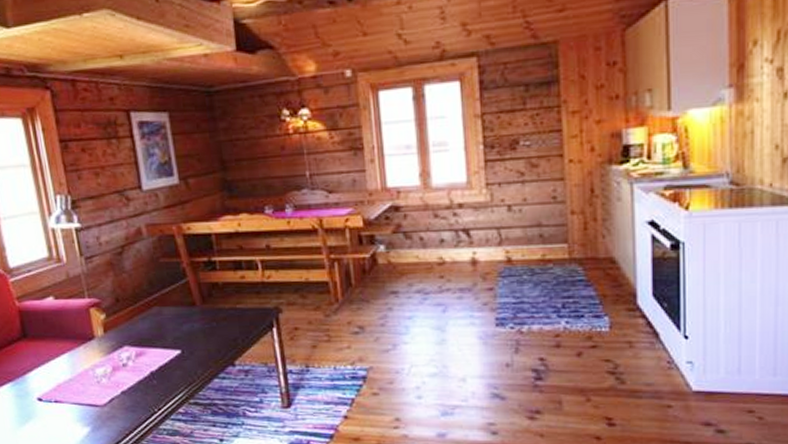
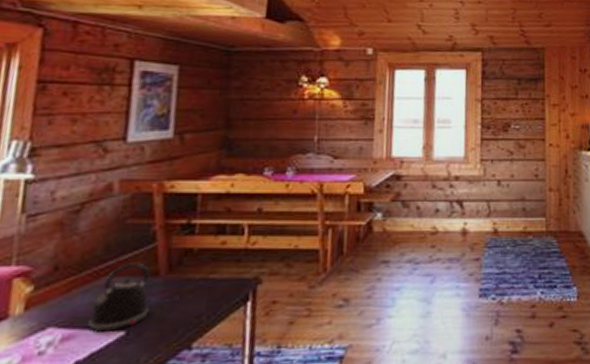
kettle: none [149,295,195,351] -> present [88,262,150,332]

